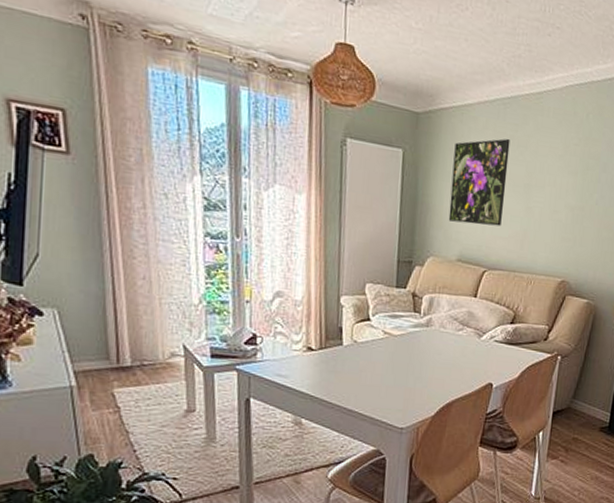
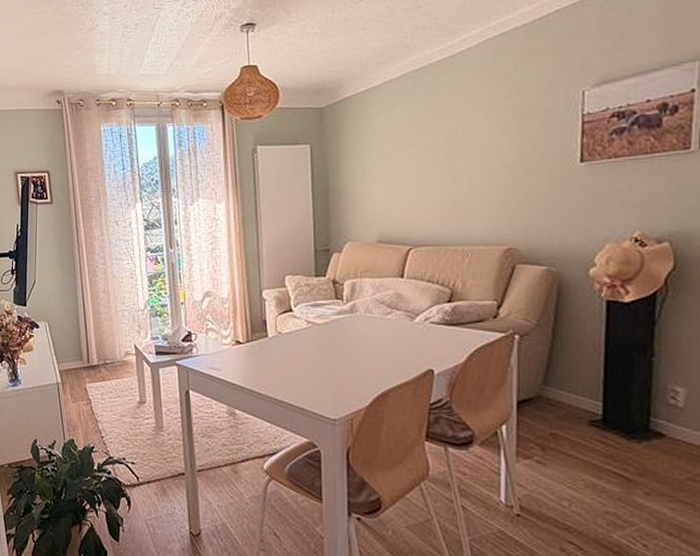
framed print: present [448,138,510,227] -> none [363,110,424,204]

